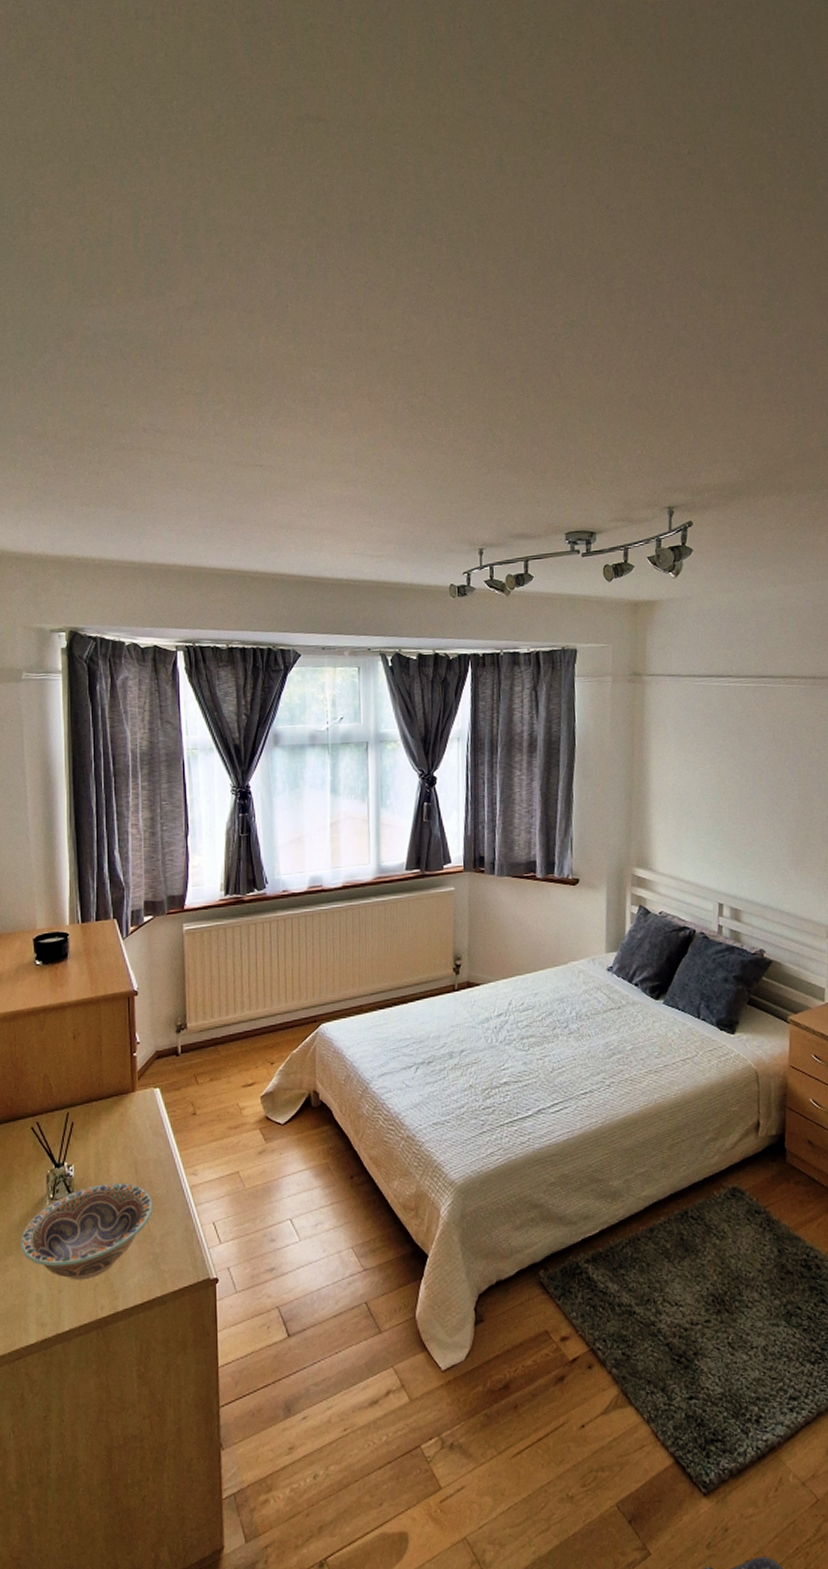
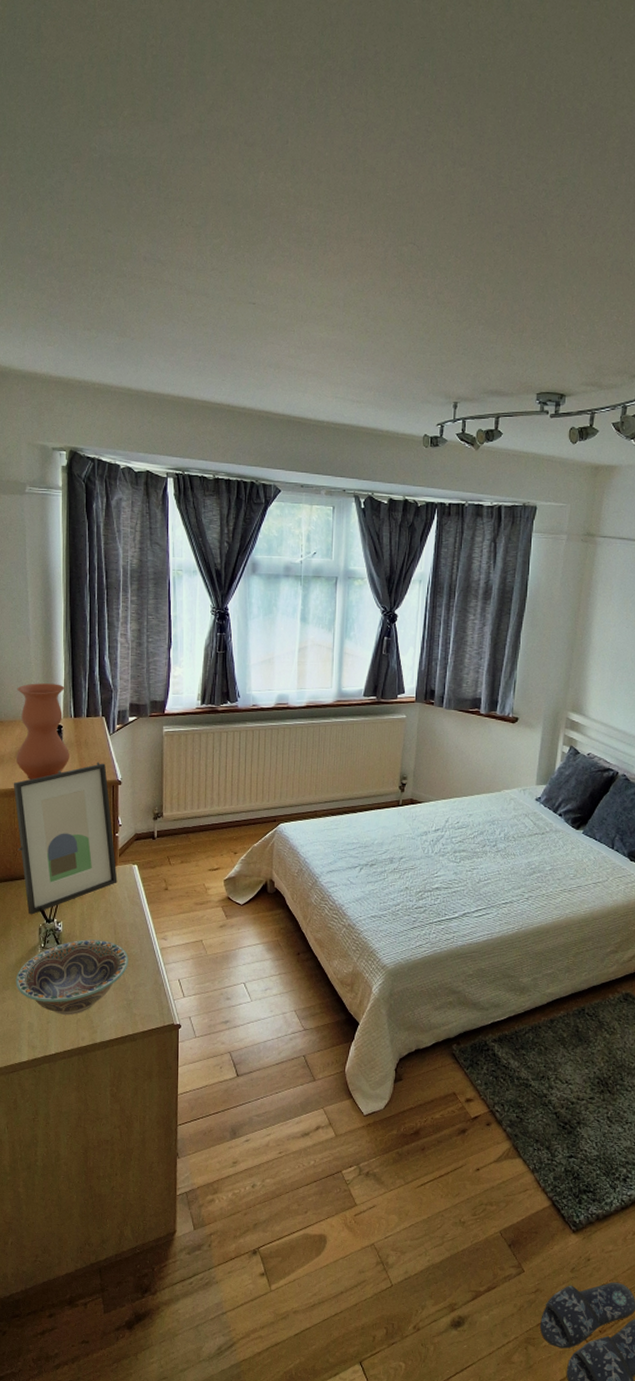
picture frame: none [13,971,137,1160] -> present [13,762,118,915]
vase: none [15,886,77,999] -> present [15,683,69,780]

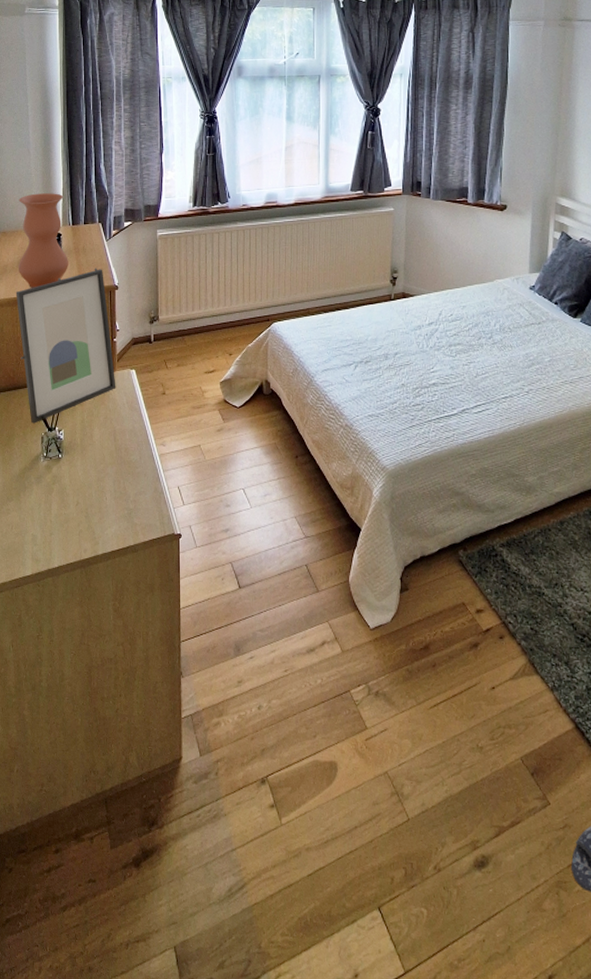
decorative bowl: present [15,939,128,1015] -> none [19,447,128,526]

